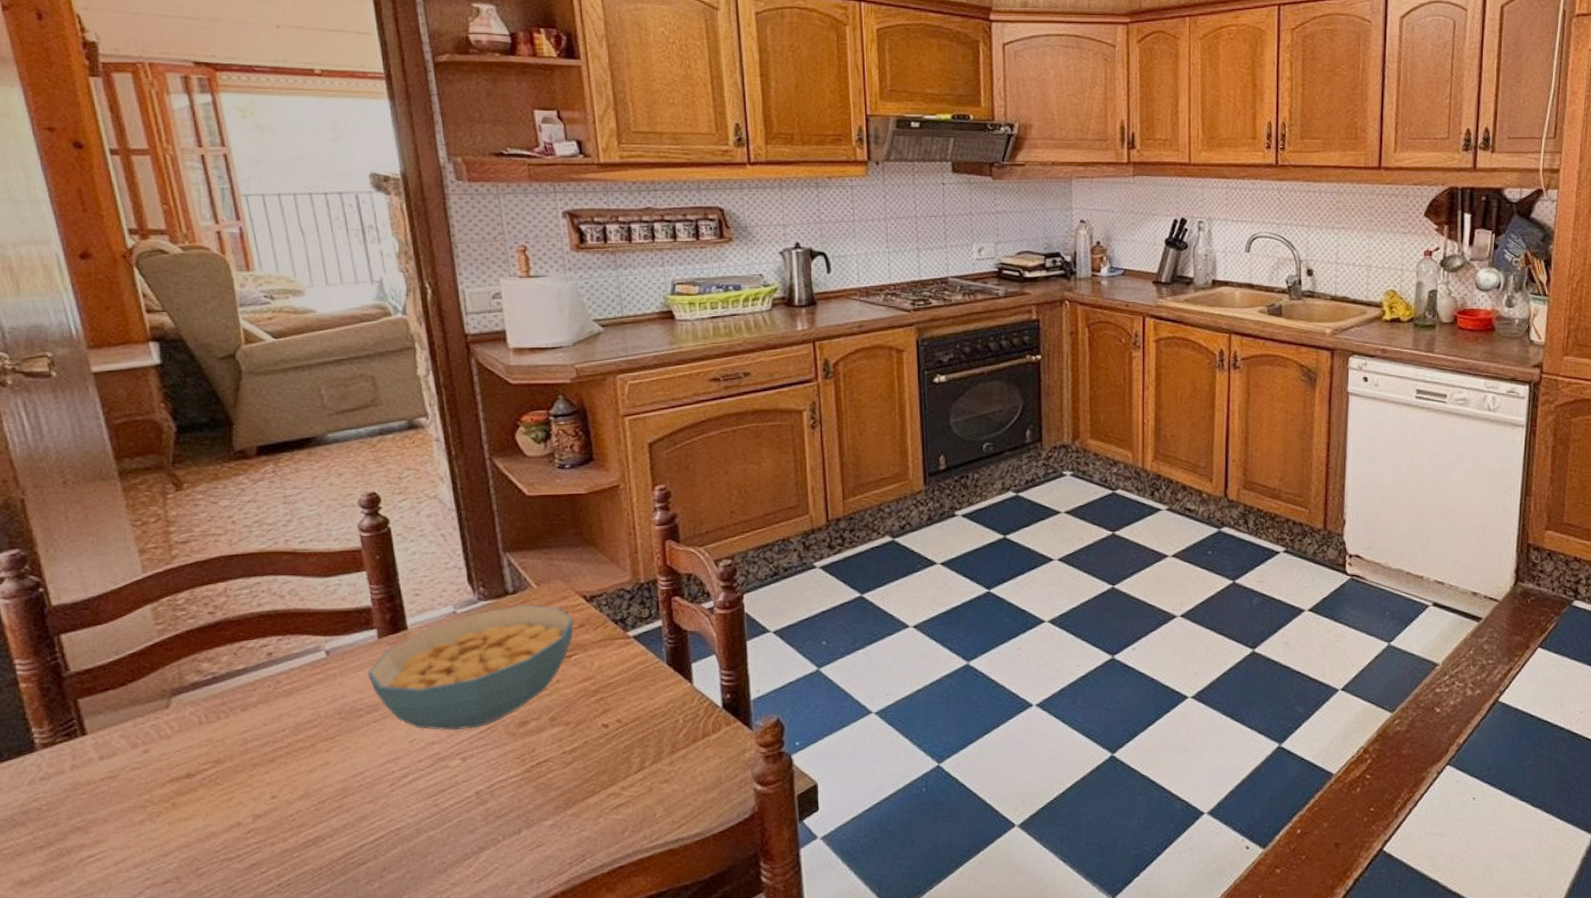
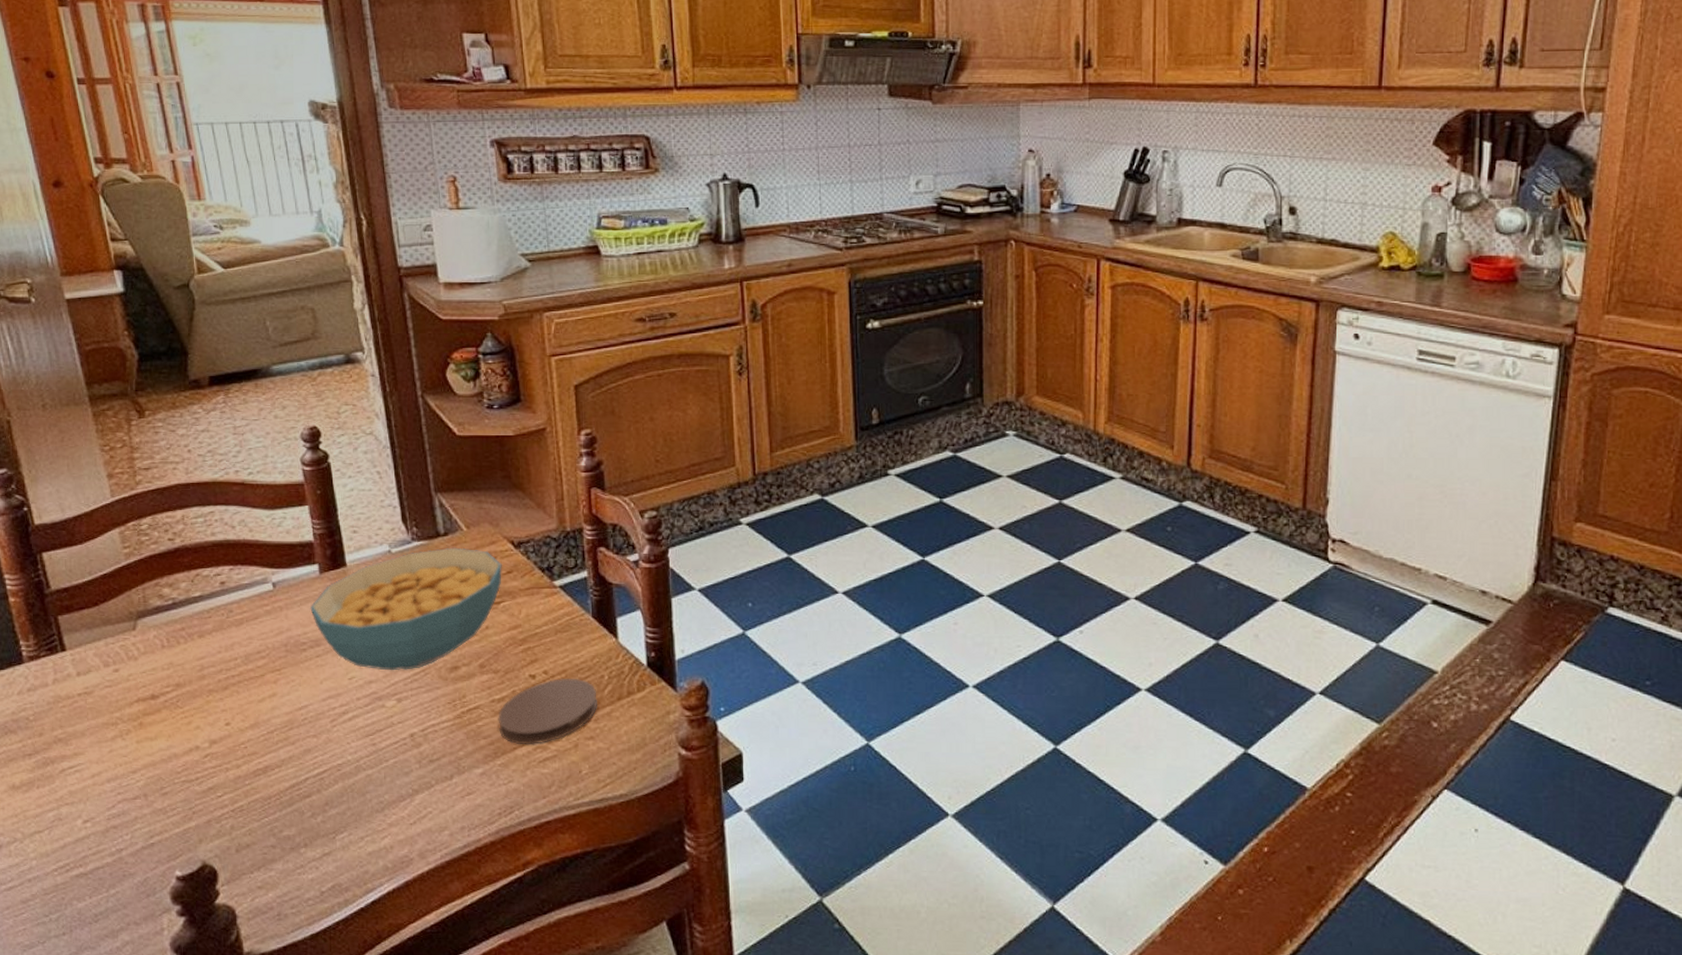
coaster: none [569,725,672,793] -> present [498,677,597,746]

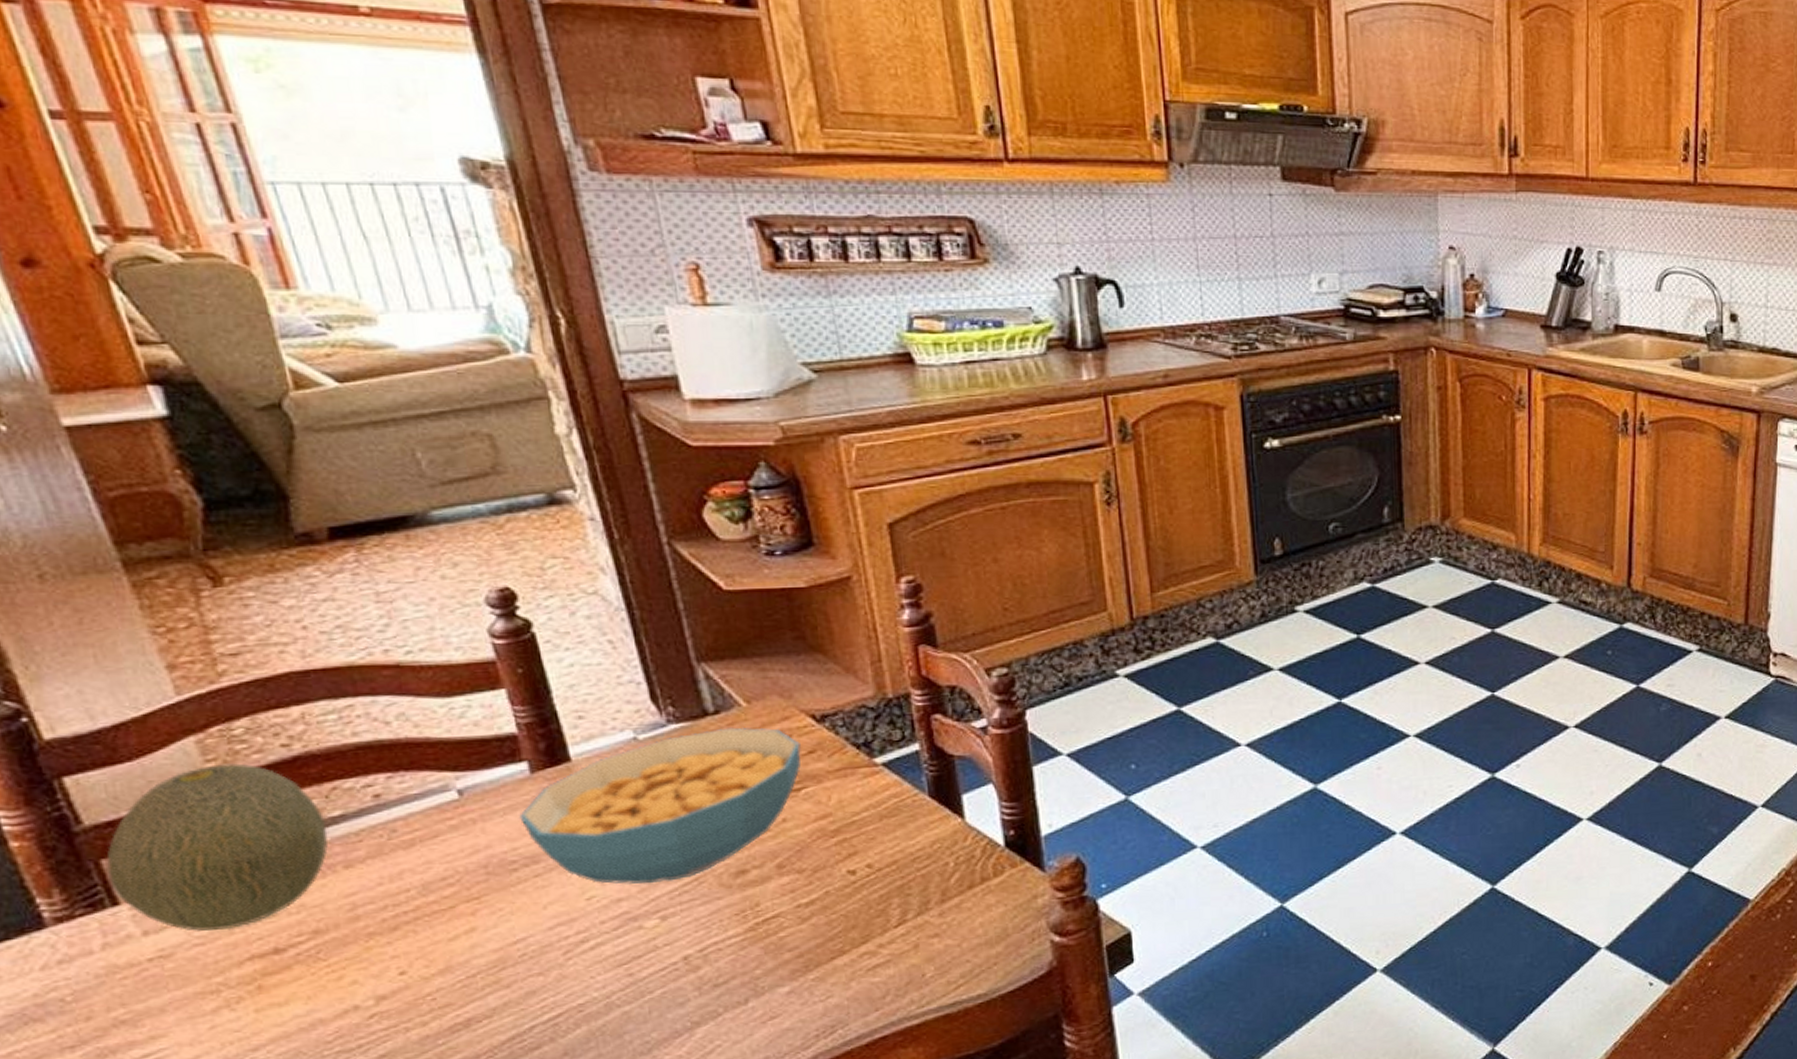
fruit: none [60,551,191,678] -> present [106,763,329,931]
coaster: present [498,677,597,746] -> none [806,869,942,953]

